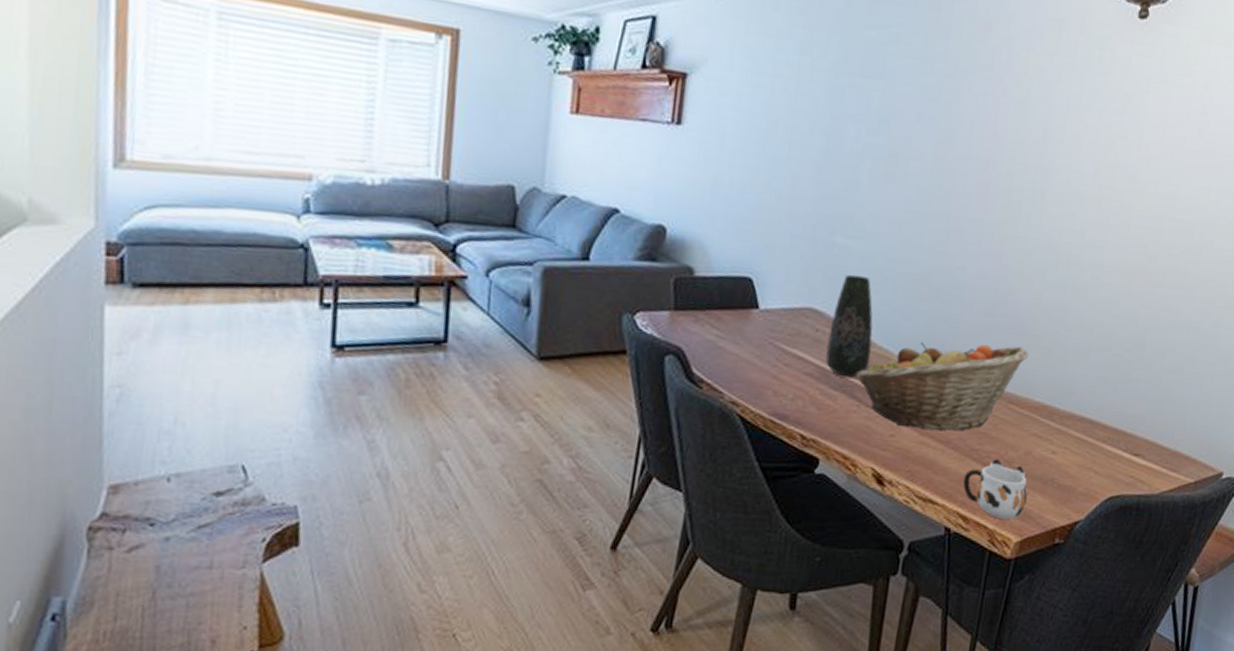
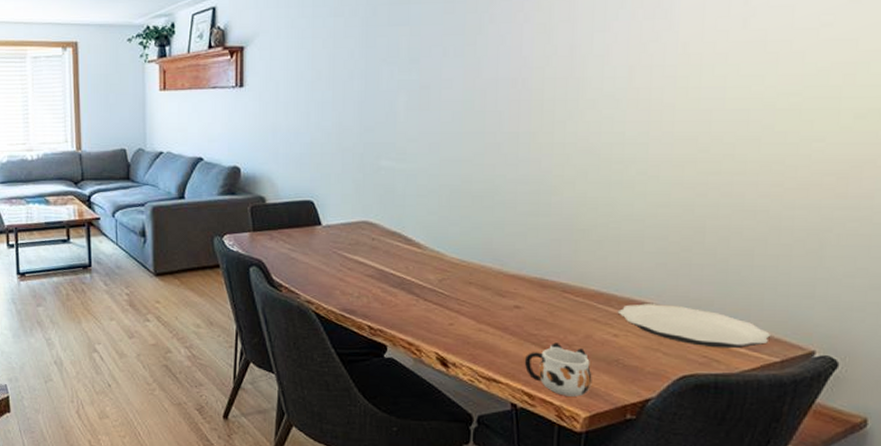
vase: present [825,274,873,378] -> none [384,190,424,277]
fruit basket: present [855,342,1029,431] -> none [412,240,579,319]
plate: none [1058,419,1190,469] -> present [617,304,772,349]

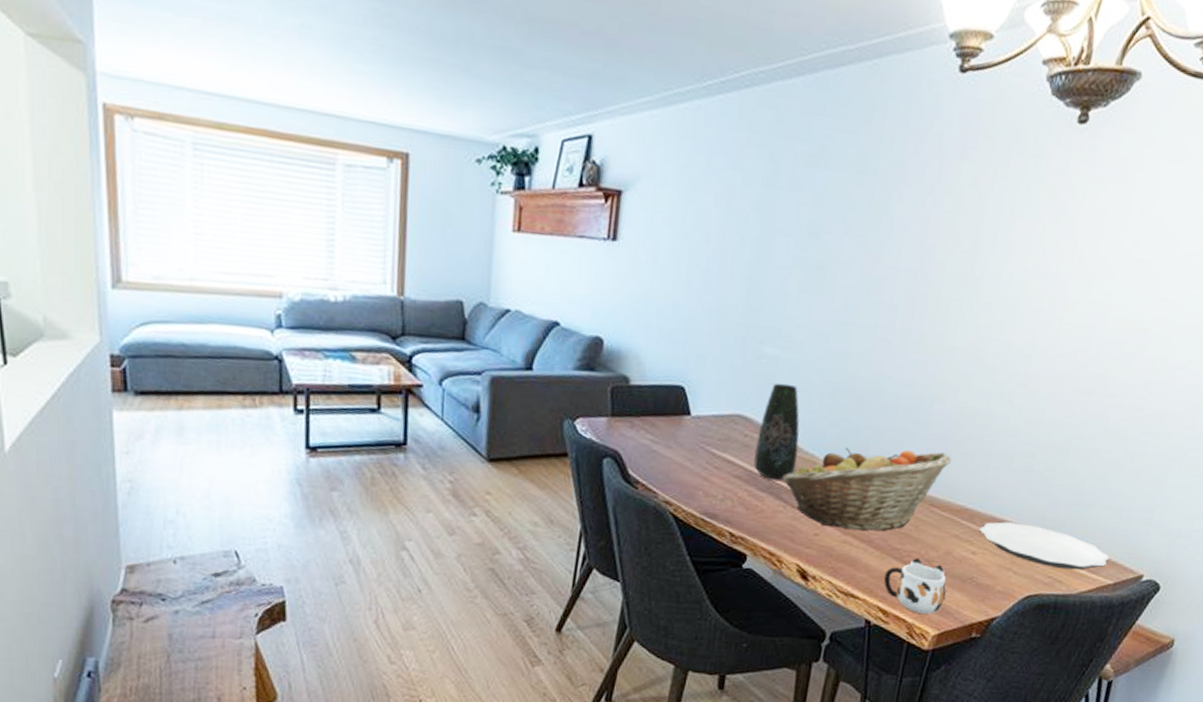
vase: none [384,190,424,277] -> present [754,383,800,480]
fruit basket: none [412,240,579,319] -> present [782,448,952,532]

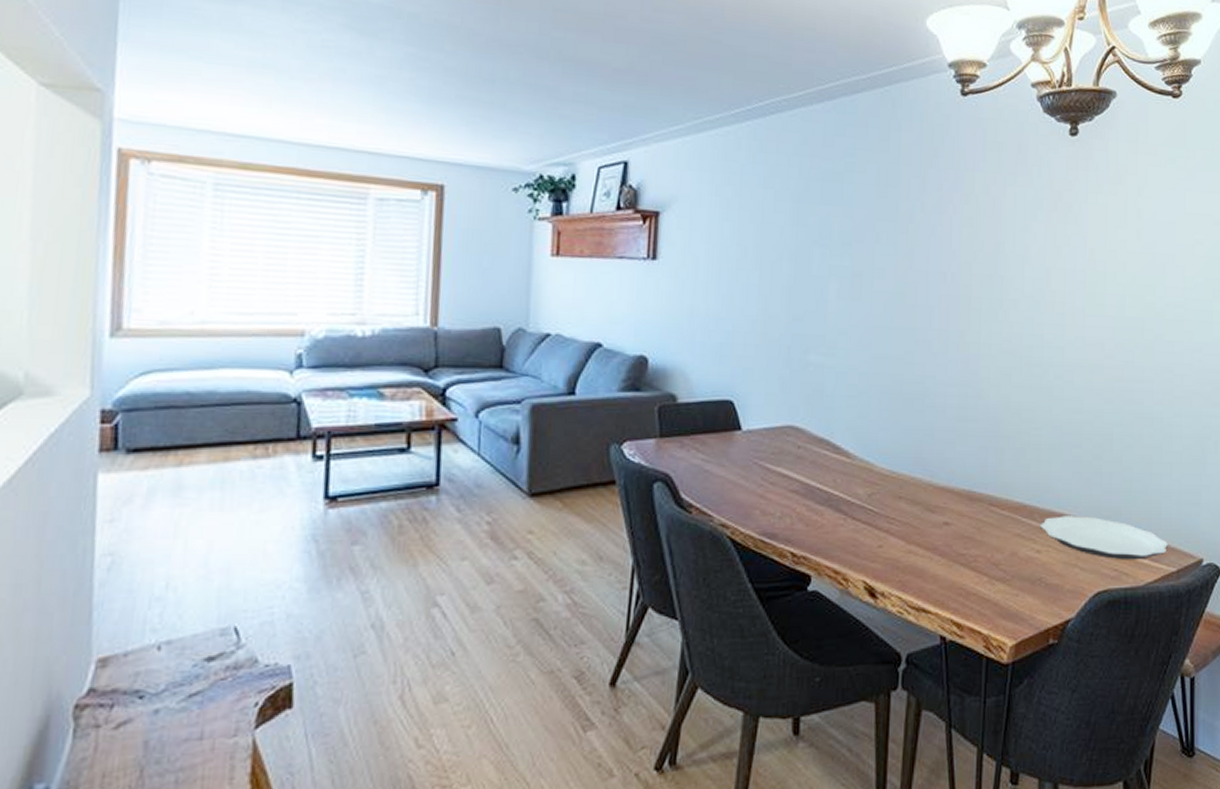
vase: present [754,383,800,480] -> none [810,390,853,491]
fruit basket: present [782,448,952,532] -> none [840,448,1004,539]
mug: present [883,558,947,614] -> none [953,562,1018,623]

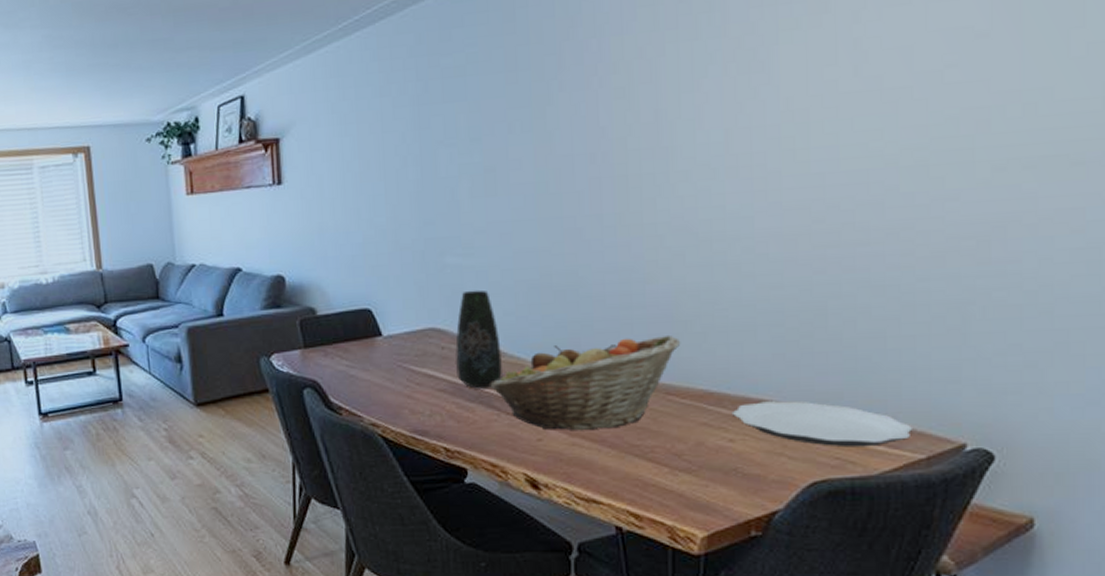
vase: none [810,390,853,491] -> present [455,290,502,389]
fruit basket: none [840,448,1004,539] -> present [490,334,681,431]

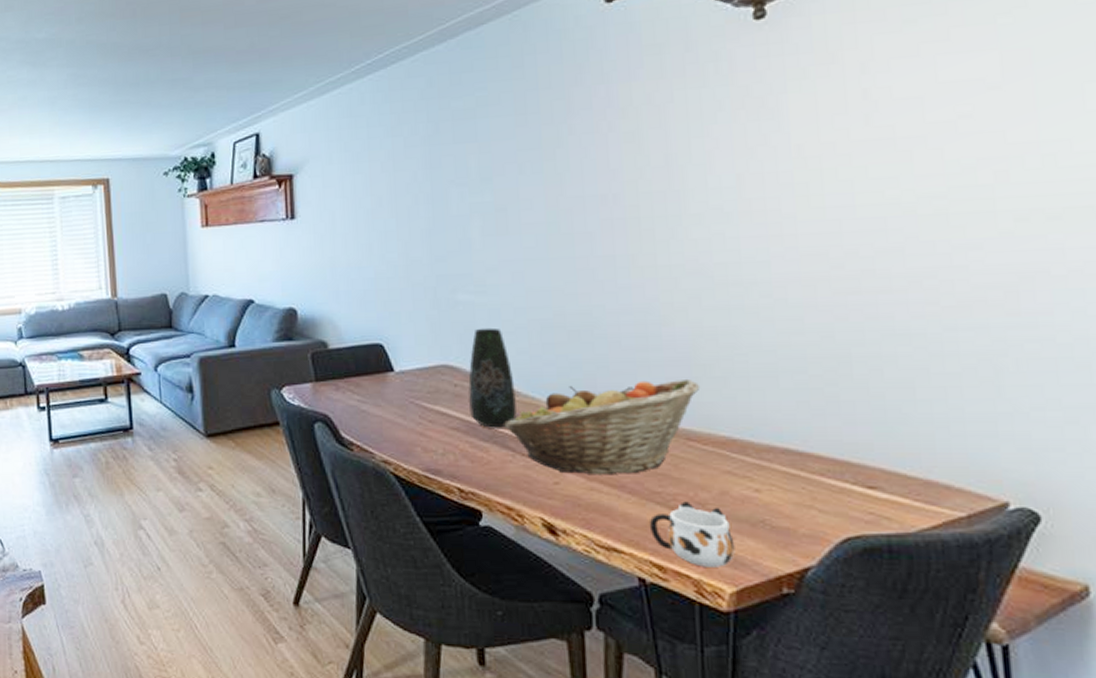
mug: none [627,453,708,514] -> present [649,501,735,567]
plate: present [731,401,914,448] -> none [756,451,951,502]

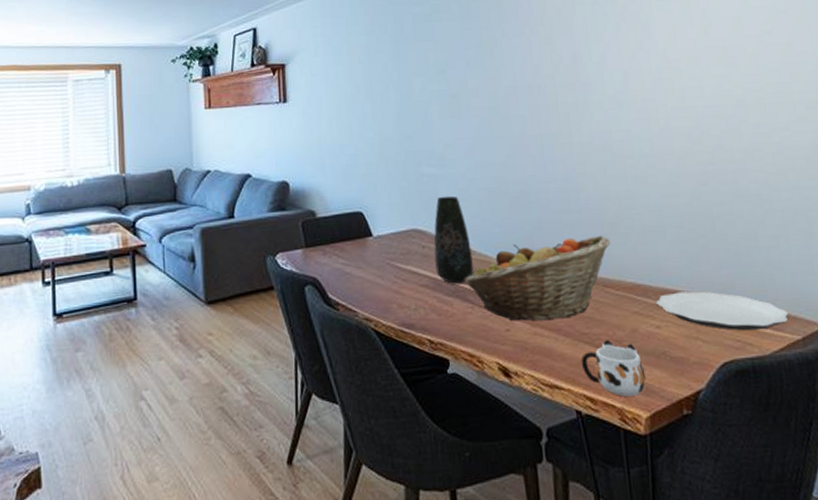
plate: none [756,451,951,502] -> present [655,291,789,331]

